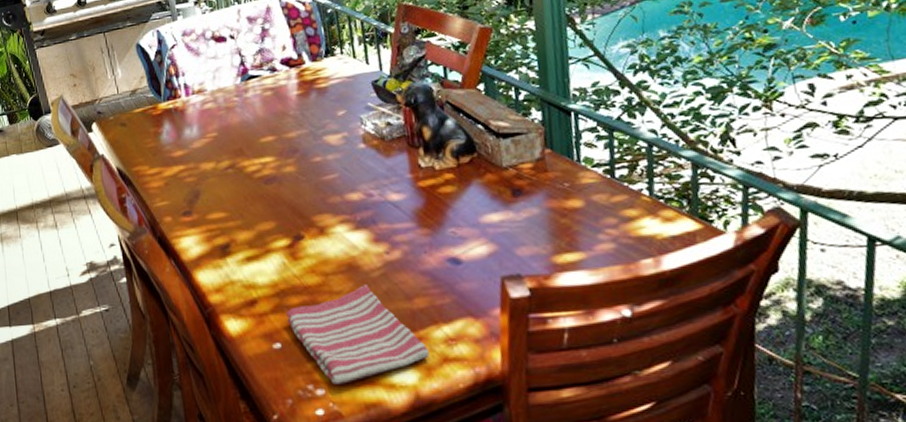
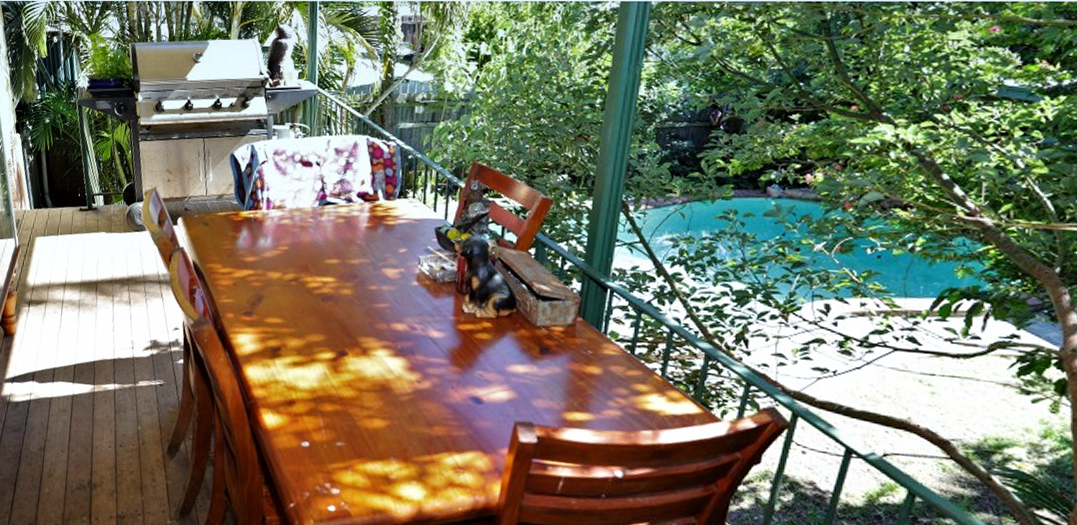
dish towel: present [286,284,430,385] -> none [318,406,438,488]

